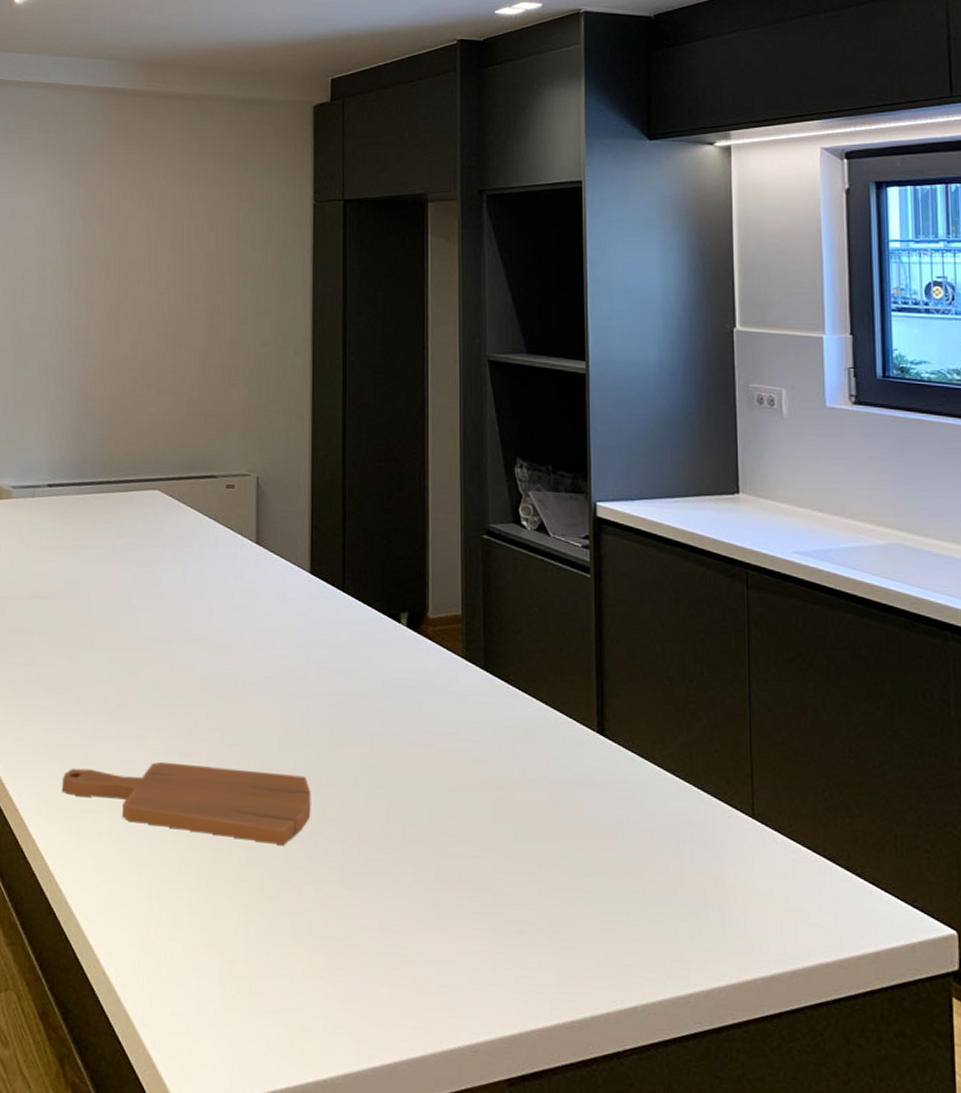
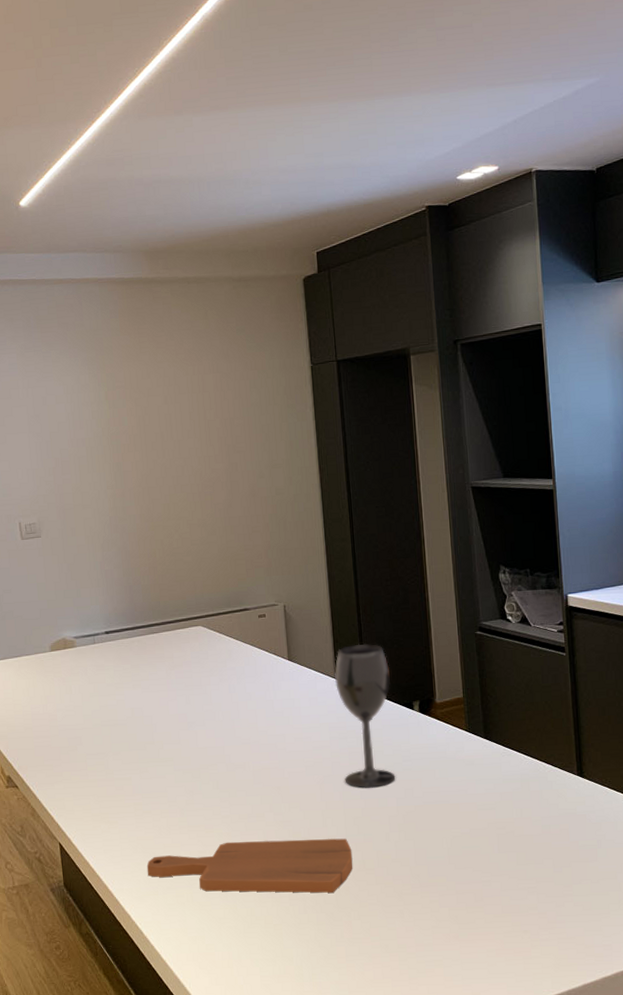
wine glass: none [308,533,375,716] -> present [334,643,396,788]

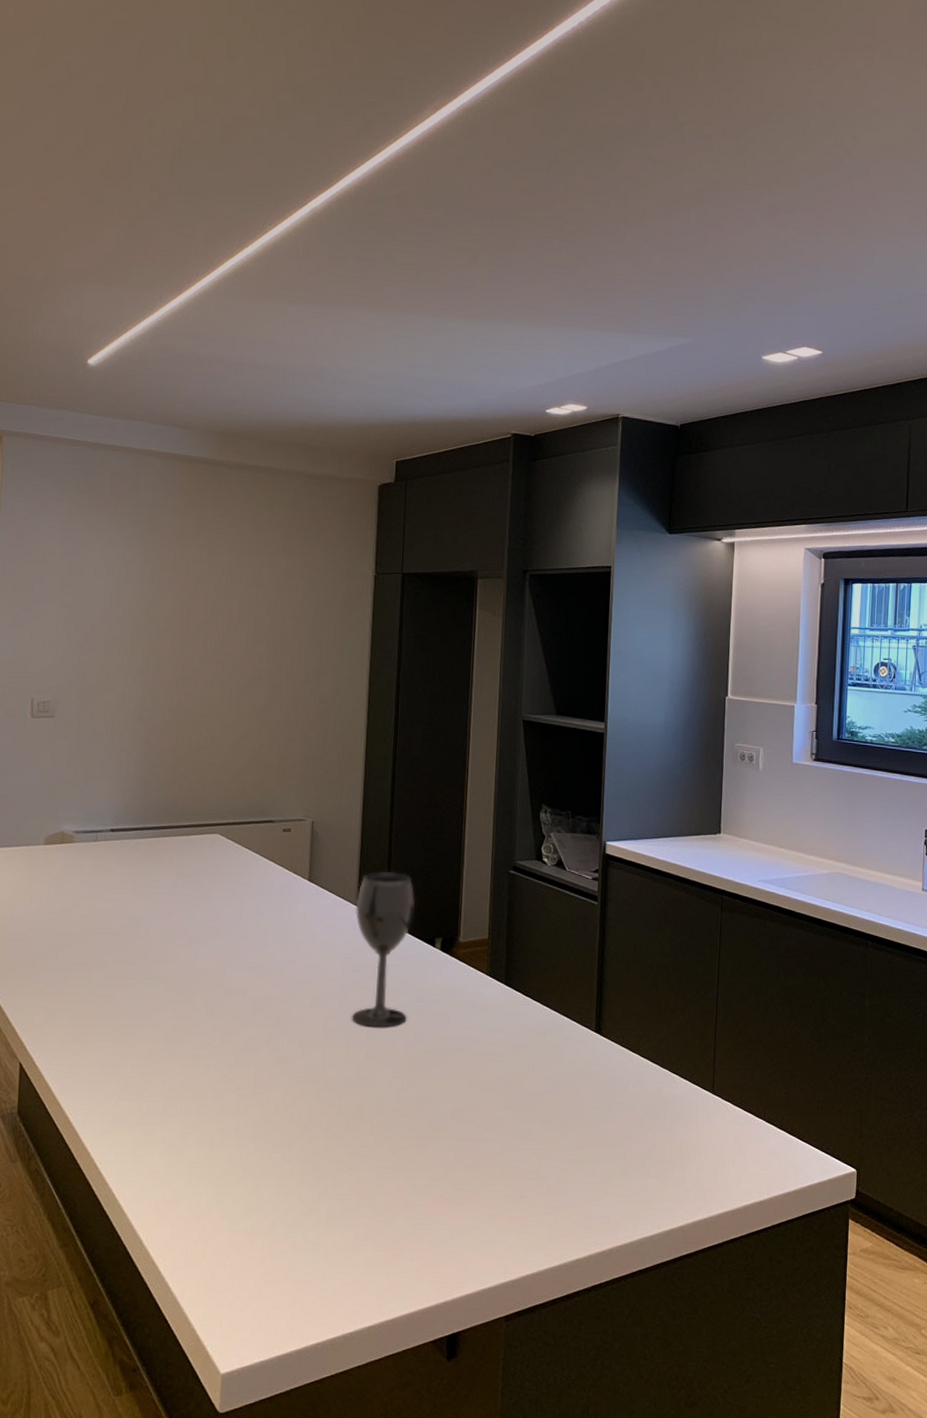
cutting board: present [146,838,353,893] -> none [117,1076,350,1141]

